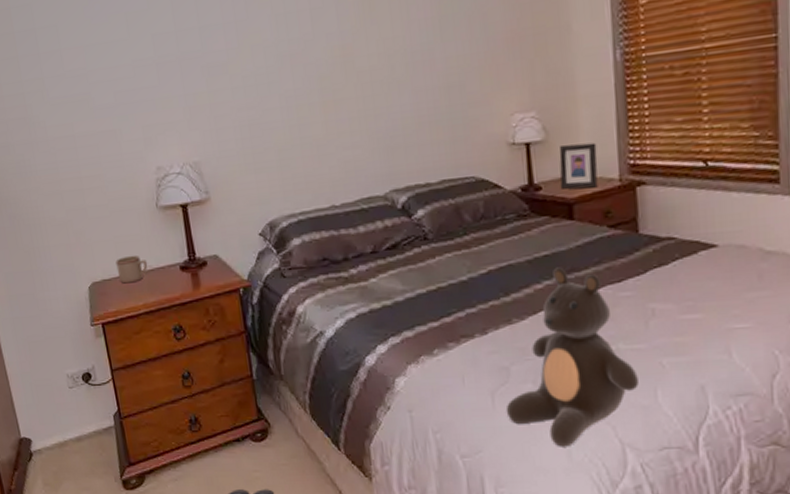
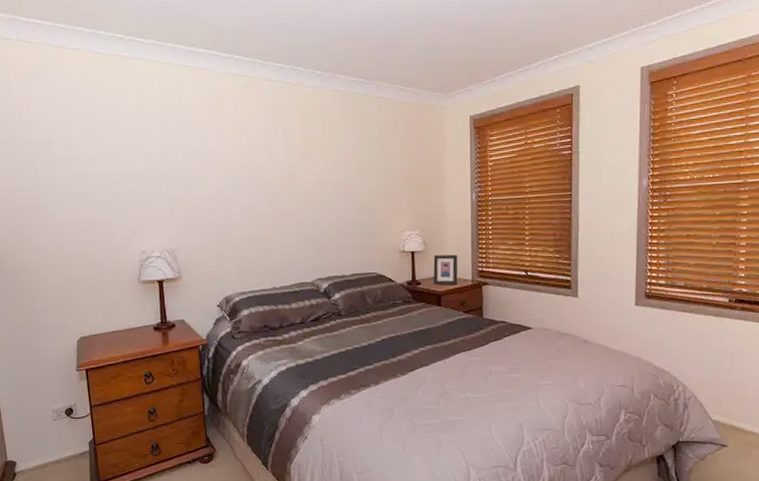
mug: present [116,255,148,284] -> none [102,317,128,339]
teddy bear: present [505,267,639,447] -> none [389,339,479,467]

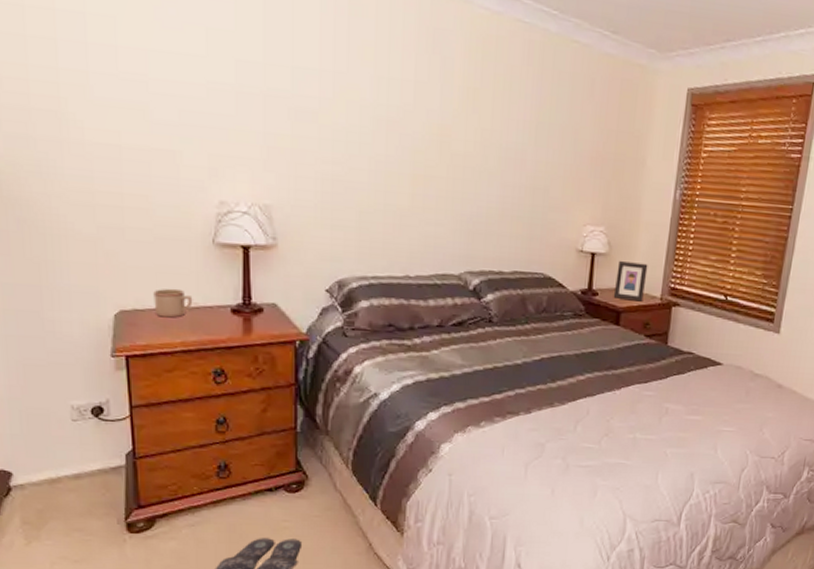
mug: none [102,317,128,339] -> present [153,288,193,318]

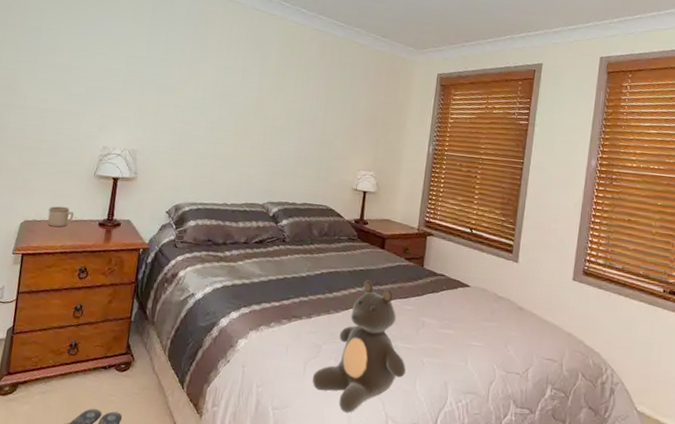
teddy bear: none [535,363,646,515] -> present [312,279,406,413]
picture frame: present [613,261,648,302] -> none [380,198,408,231]

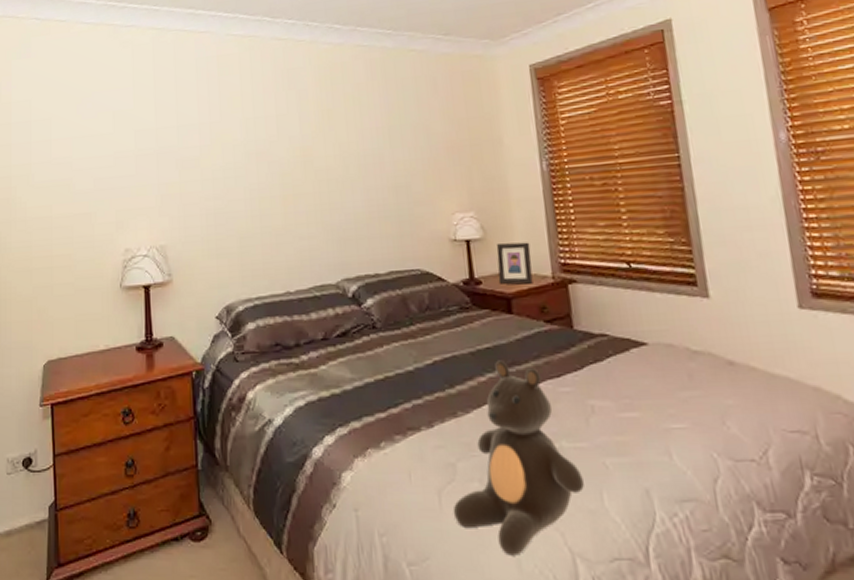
mug: present [47,206,75,228] -> none [74,333,105,363]
picture frame: none [380,198,408,231] -> present [496,242,533,285]

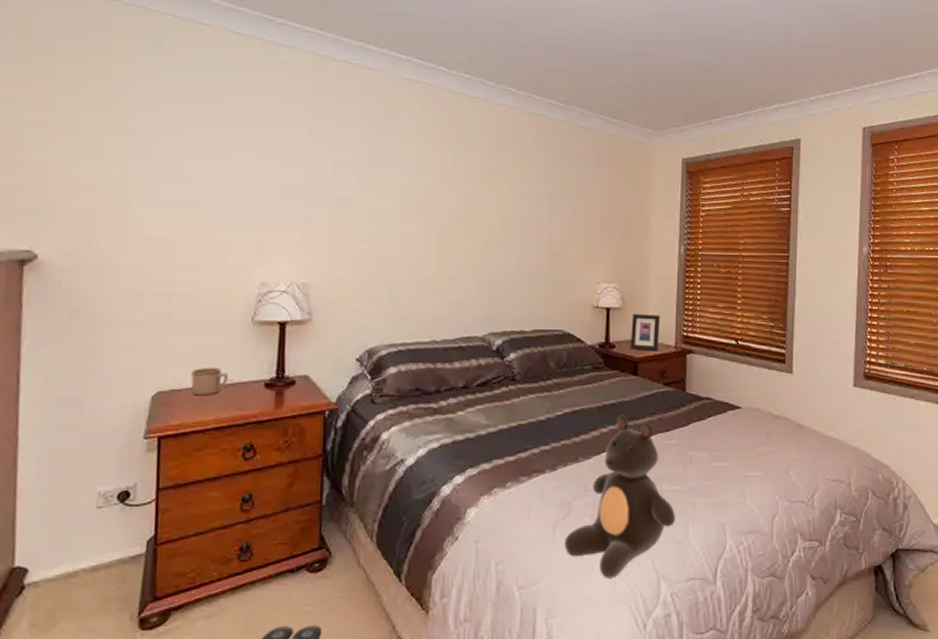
mug: none [74,333,105,363] -> present [190,367,229,396]

